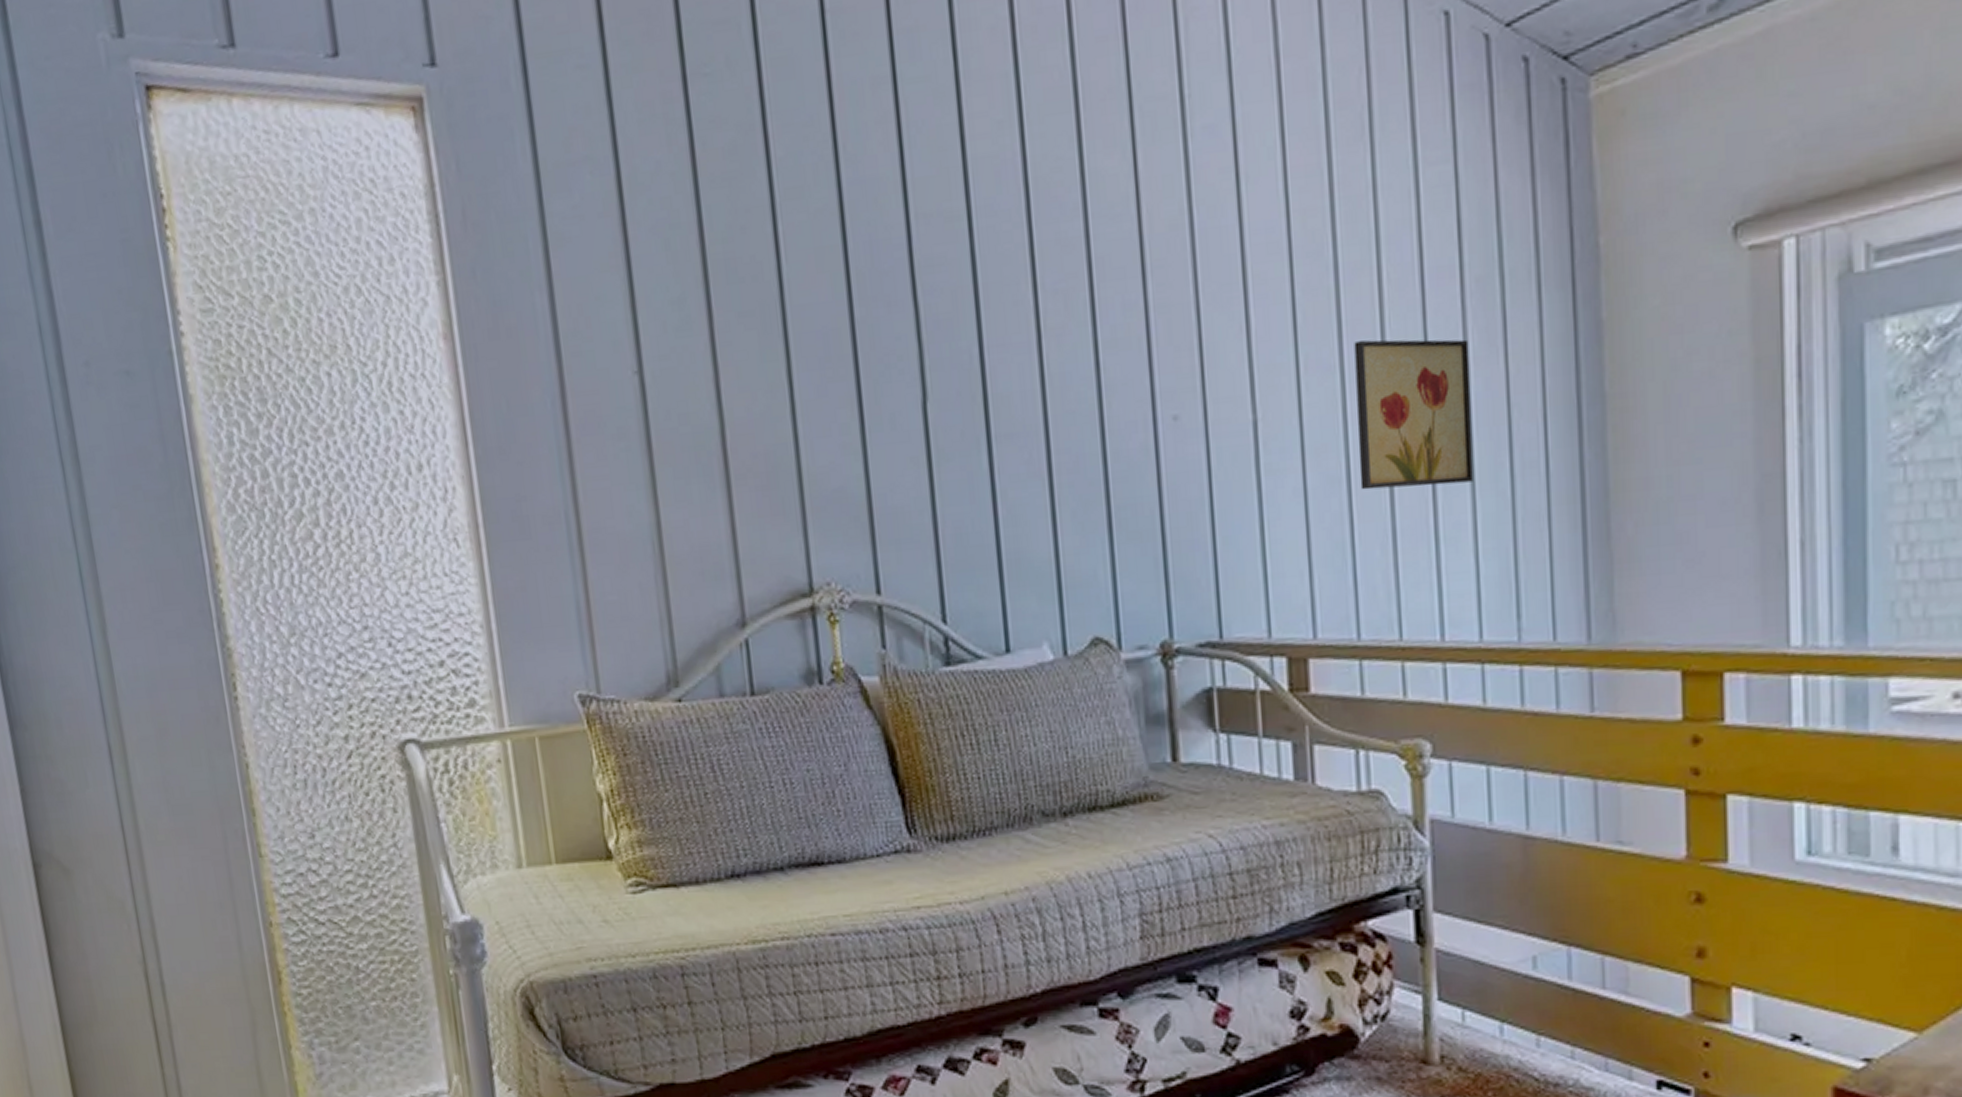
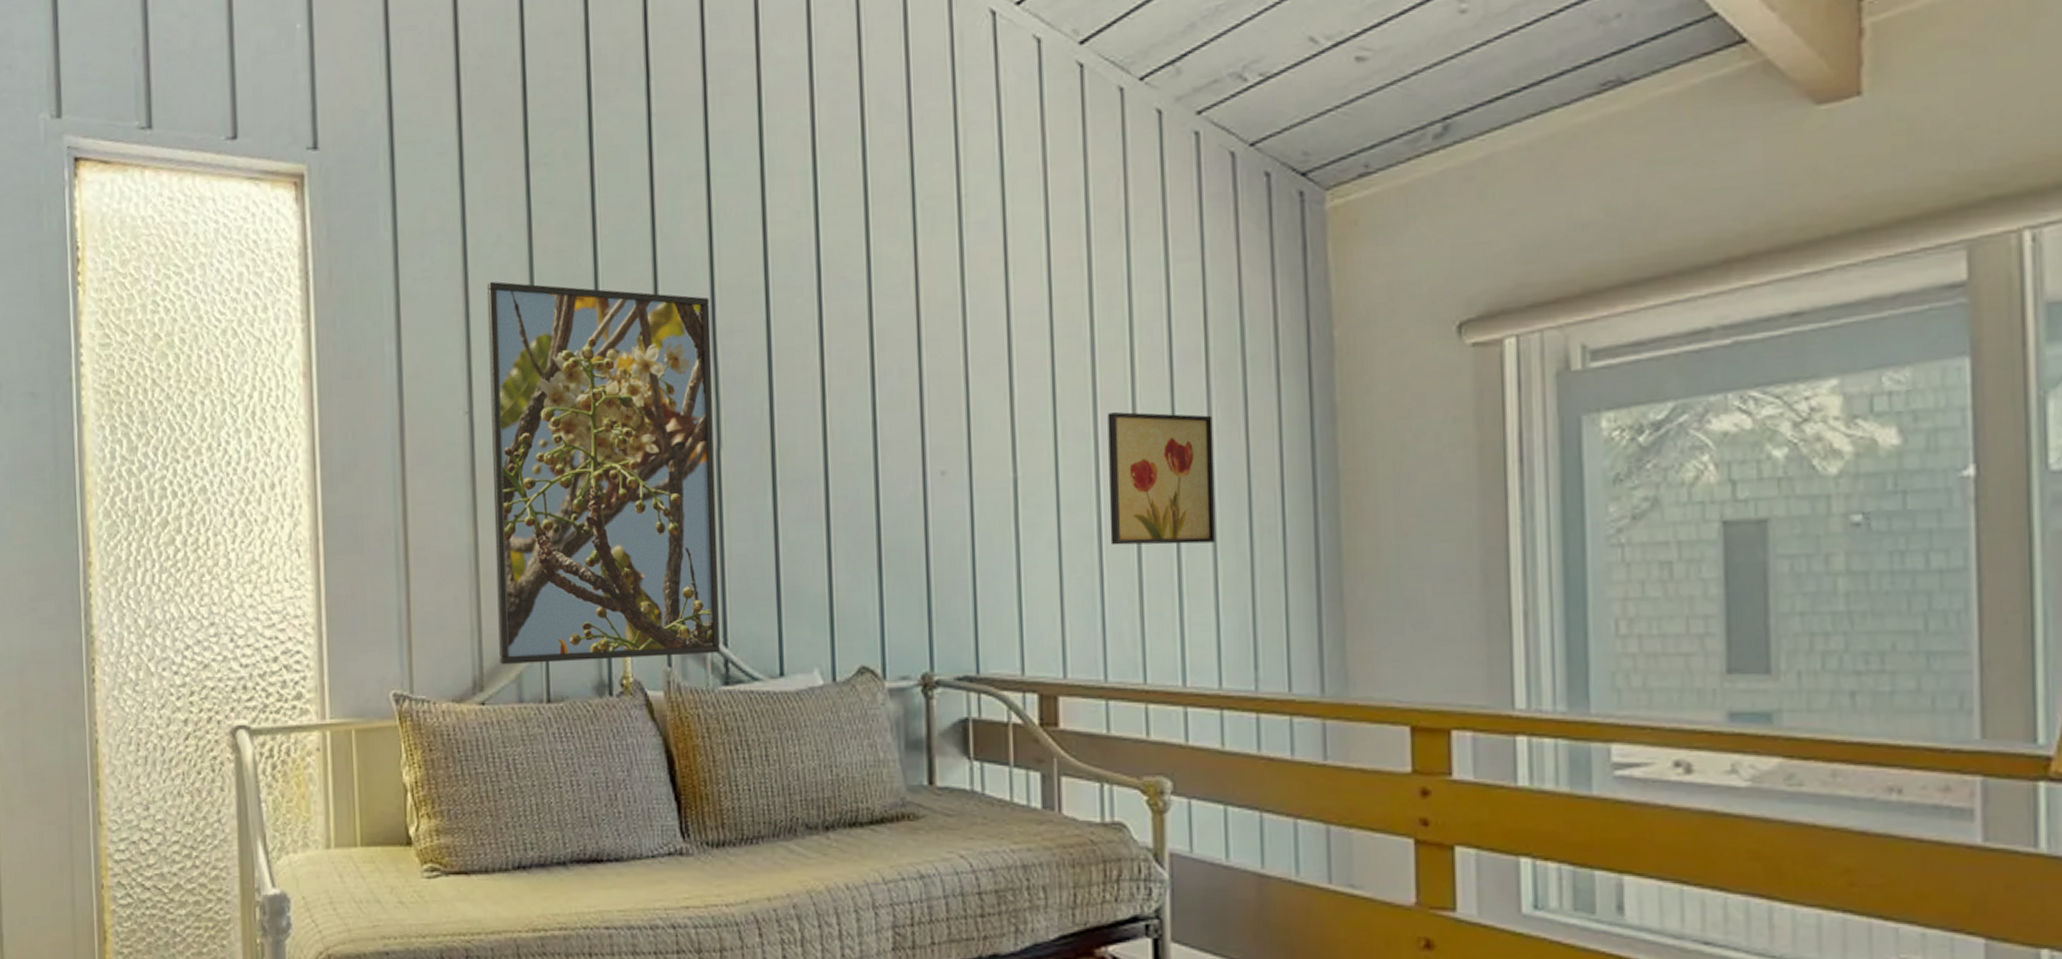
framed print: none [647,217,939,656] -> present [486,281,720,664]

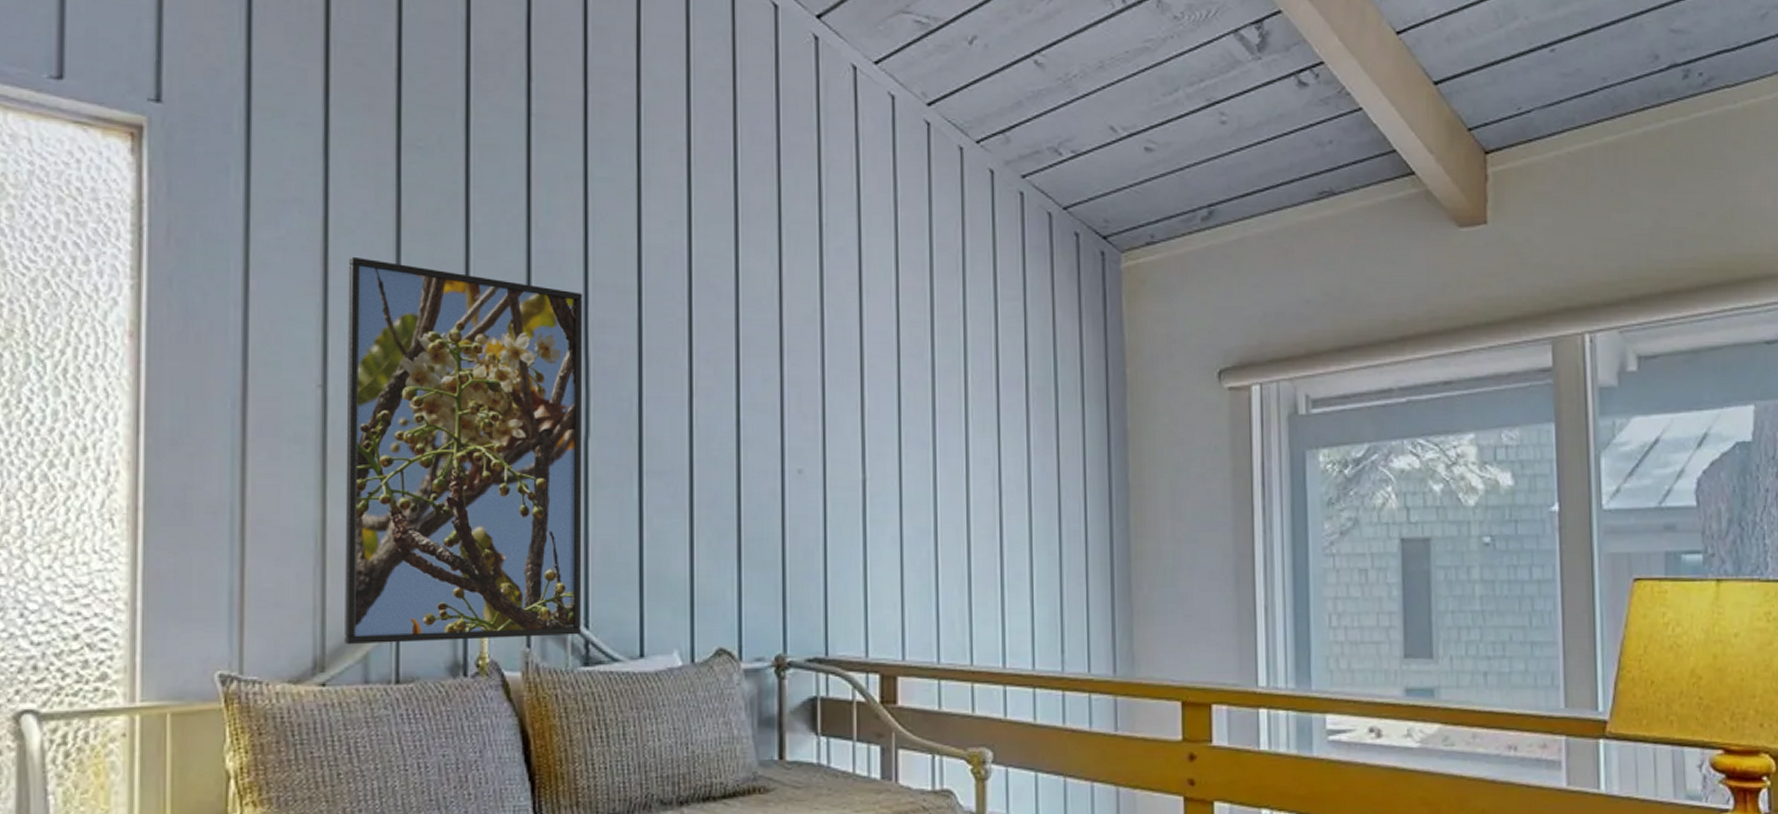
wall art: present [1107,412,1215,545] -> none [944,426,1032,543]

